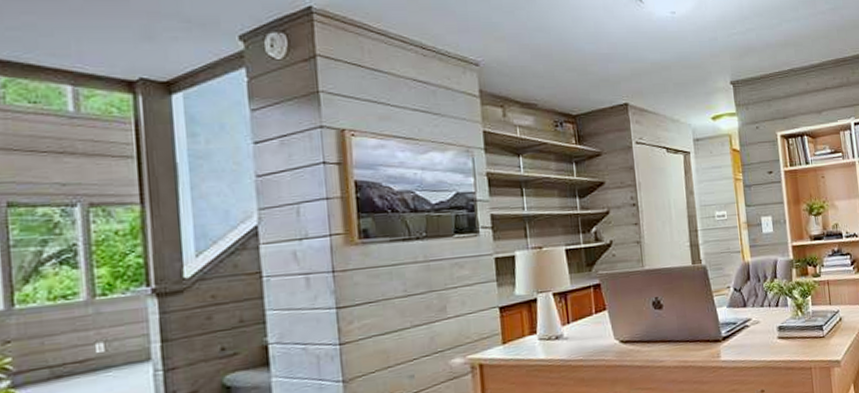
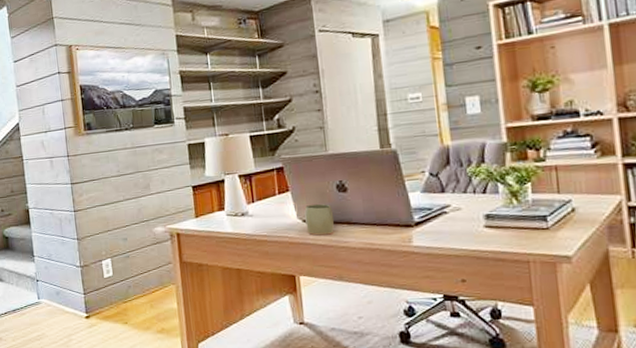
mug: none [621,322,651,357] -> present [304,204,335,236]

